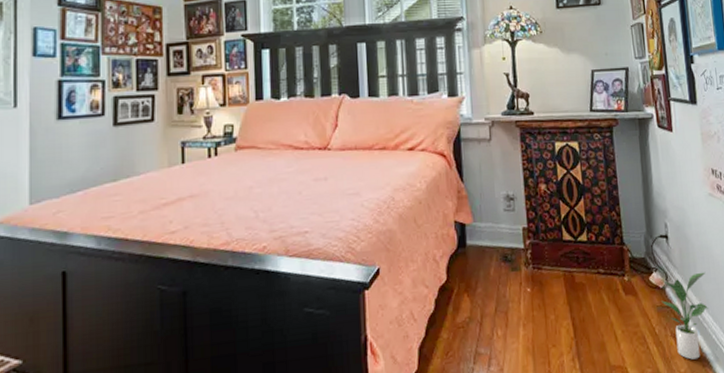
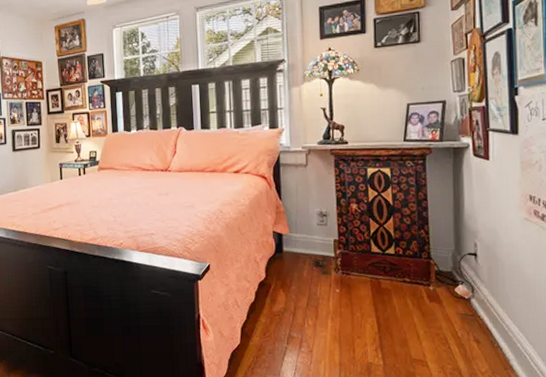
potted plant: present [661,271,708,360] -> none [466,288,515,362]

